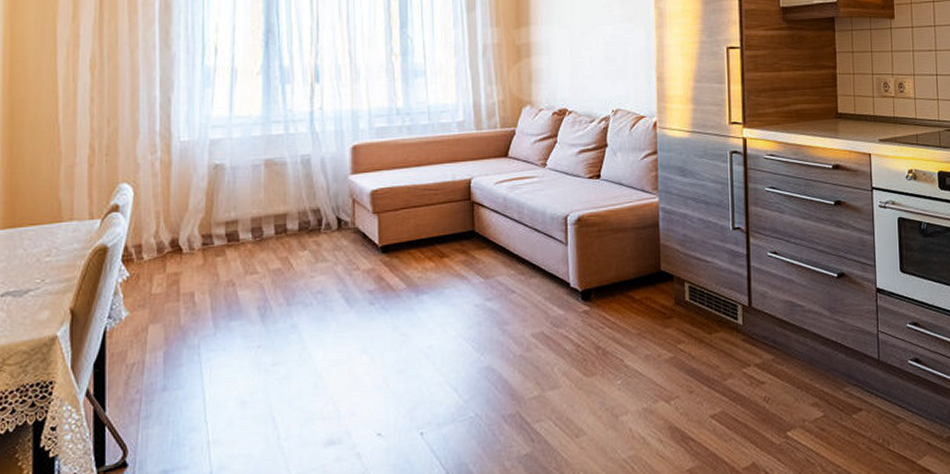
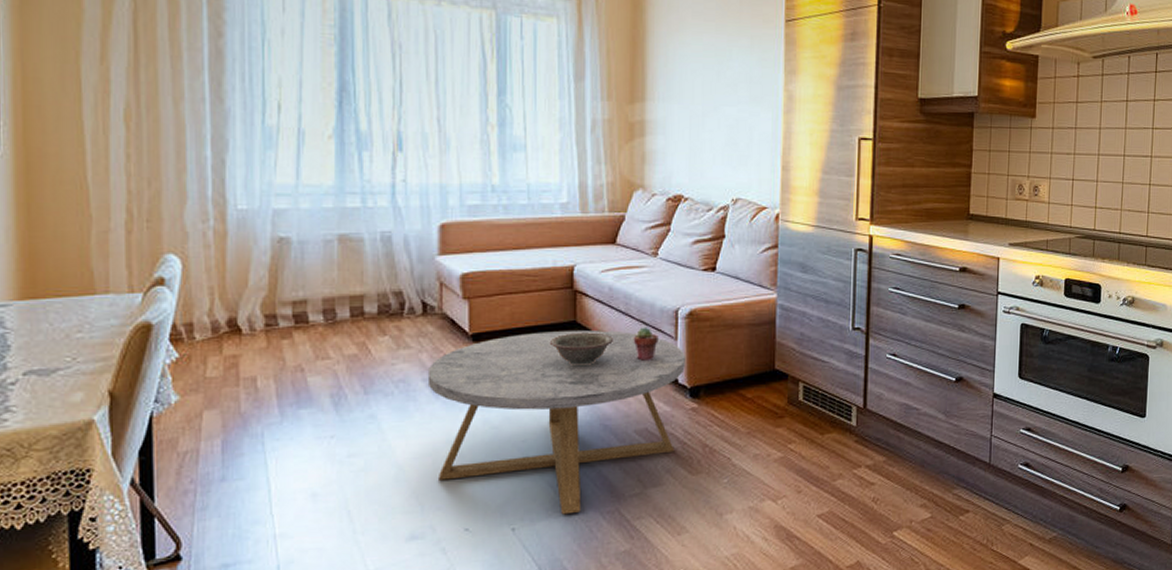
coffee table: none [342,238,576,419] -> present [427,330,685,515]
decorative bowl: none [451,240,508,274] -> present [550,332,613,367]
potted succulent: none [527,234,550,266] -> present [633,327,659,361]

